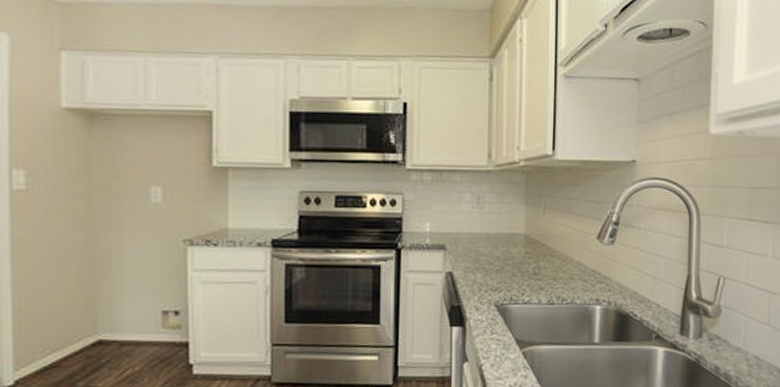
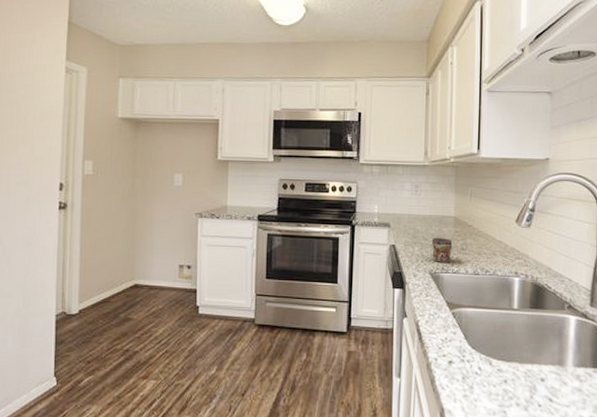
mug: none [497,261,523,292] -> present [431,238,453,263]

